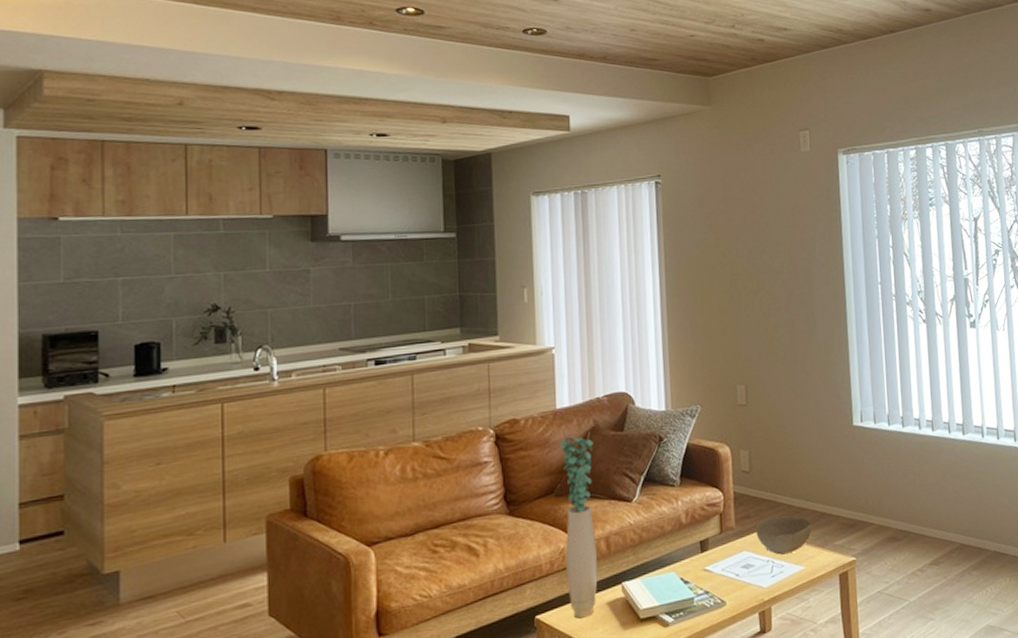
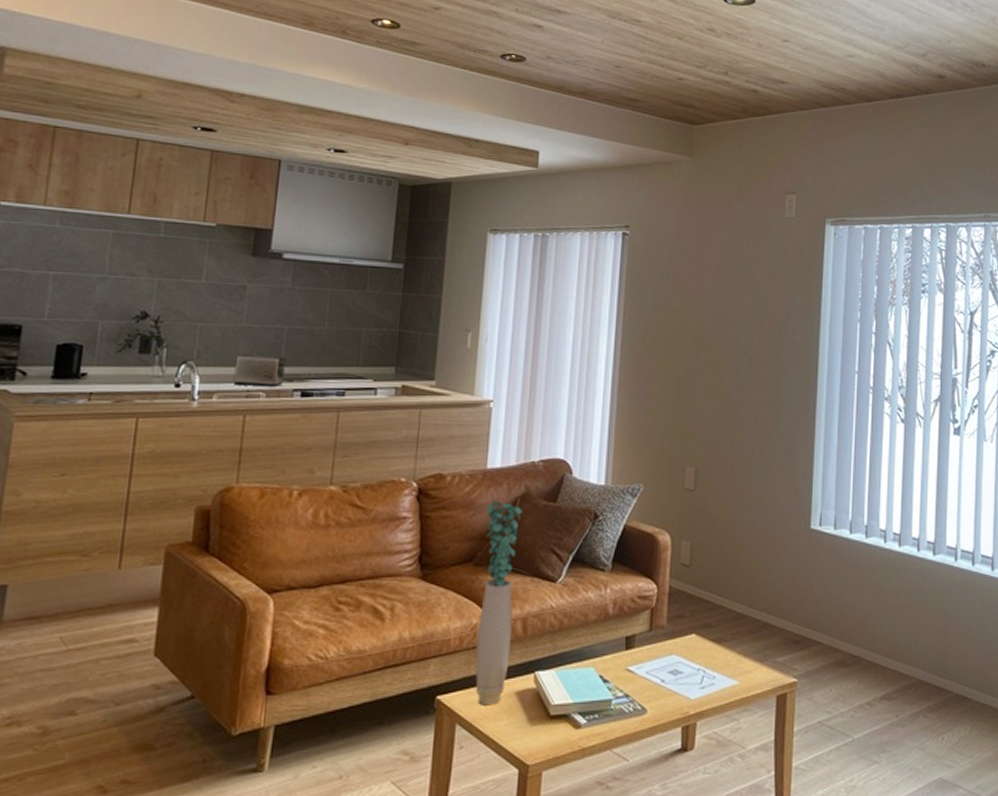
toaster: none [308,330,357,362] -> present [233,355,286,388]
bowl: present [755,515,812,555] -> none [688,620,752,665]

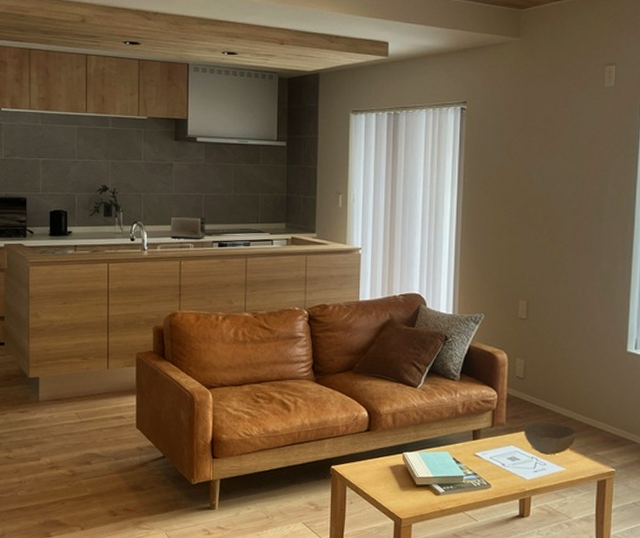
vase: present [475,492,522,706] -> none [358,319,388,475]
bowl: none [688,620,752,665] -> present [524,420,576,455]

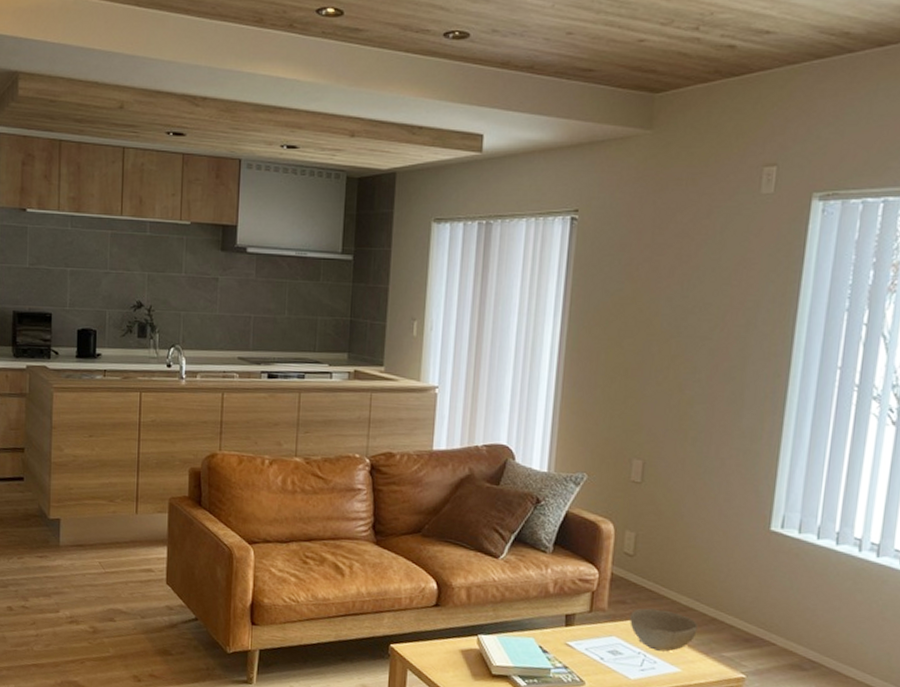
toaster: present [170,216,205,240] -> none [212,340,254,370]

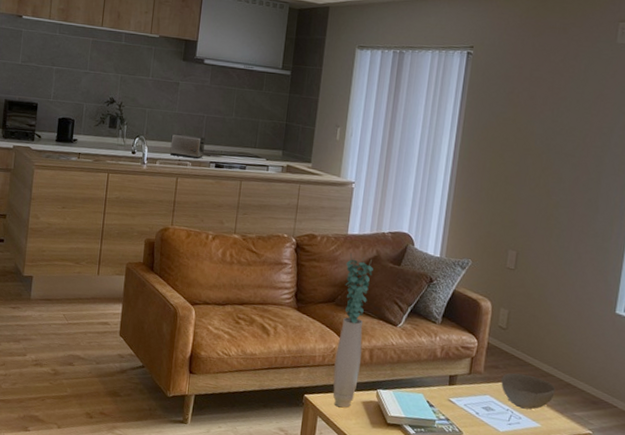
toaster: none [212,340,254,370] -> present [170,134,205,159]
vase: none [423,472,466,659] -> present [332,252,373,409]

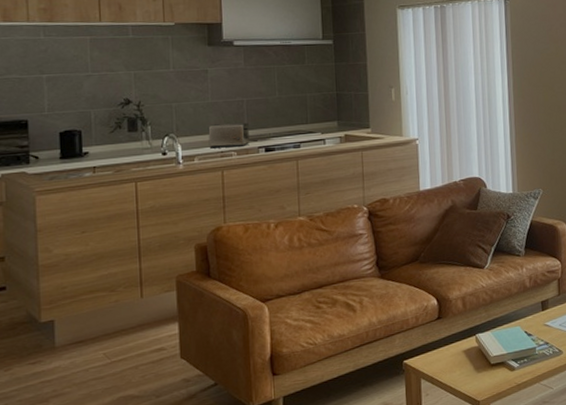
vase: present [332,252,373,409] -> none [423,208,456,363]

